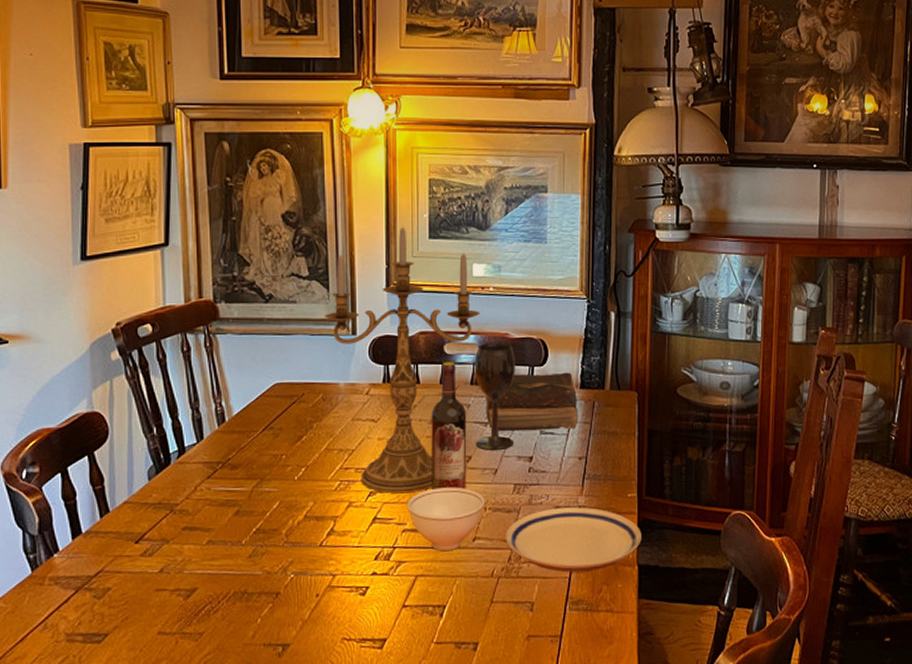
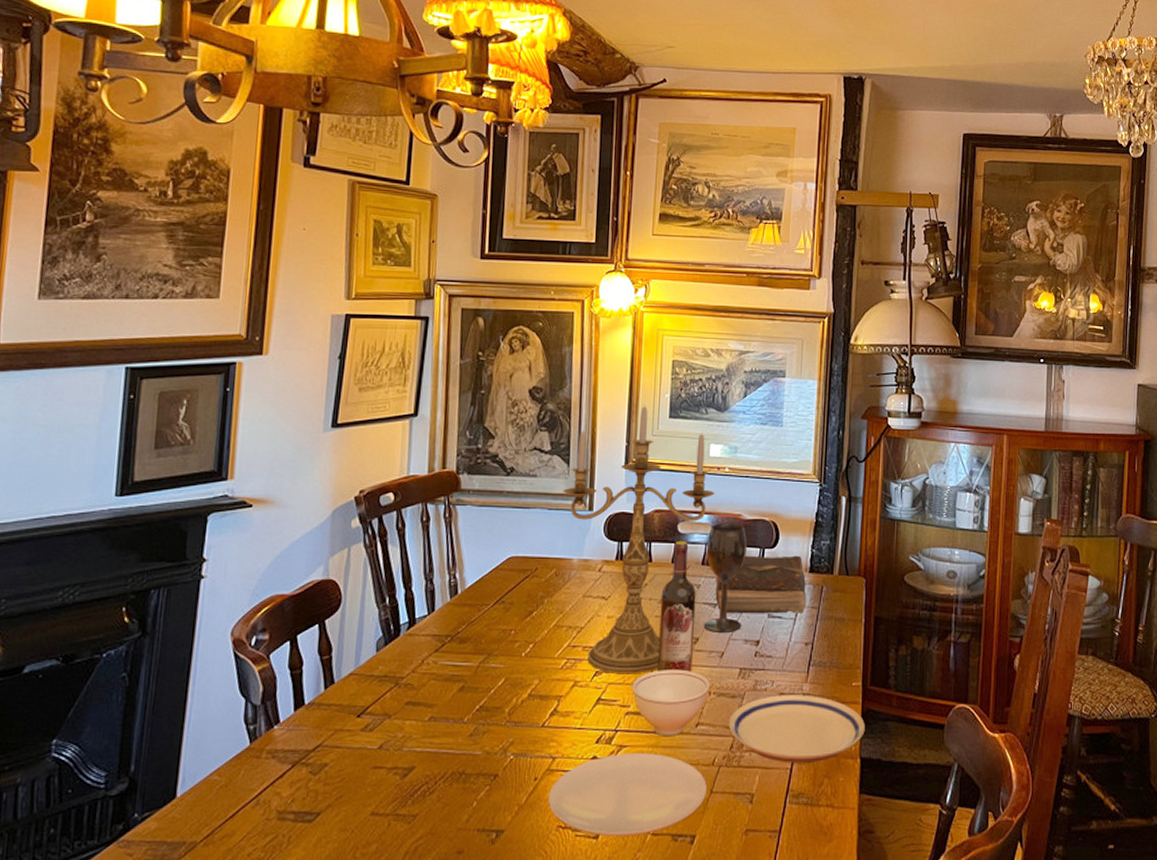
plate: none [332,567,487,647] -> present [548,752,707,837]

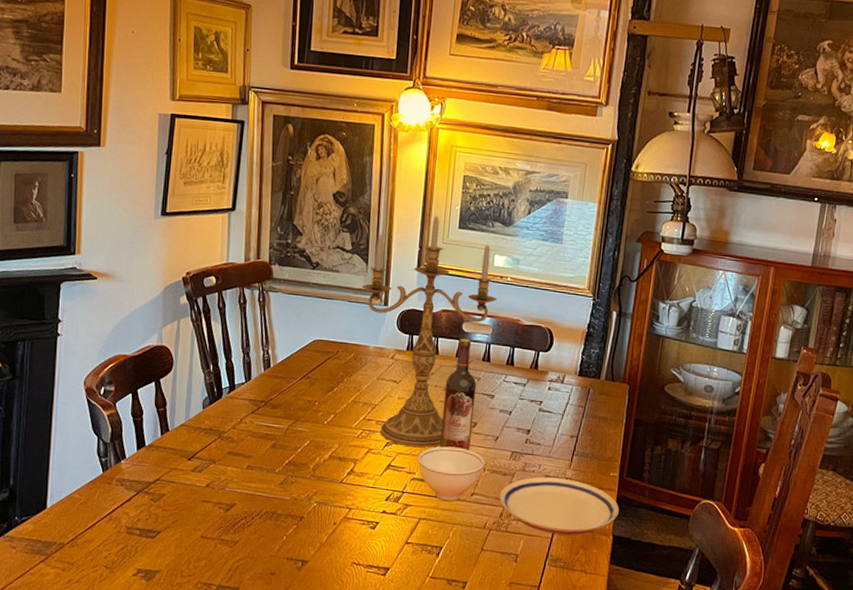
plate: present [548,752,707,837] -> none [345,511,478,577]
wine glass: present [703,523,748,632] -> none [481,326,524,421]
book: present [715,555,807,614] -> none [493,356,575,411]

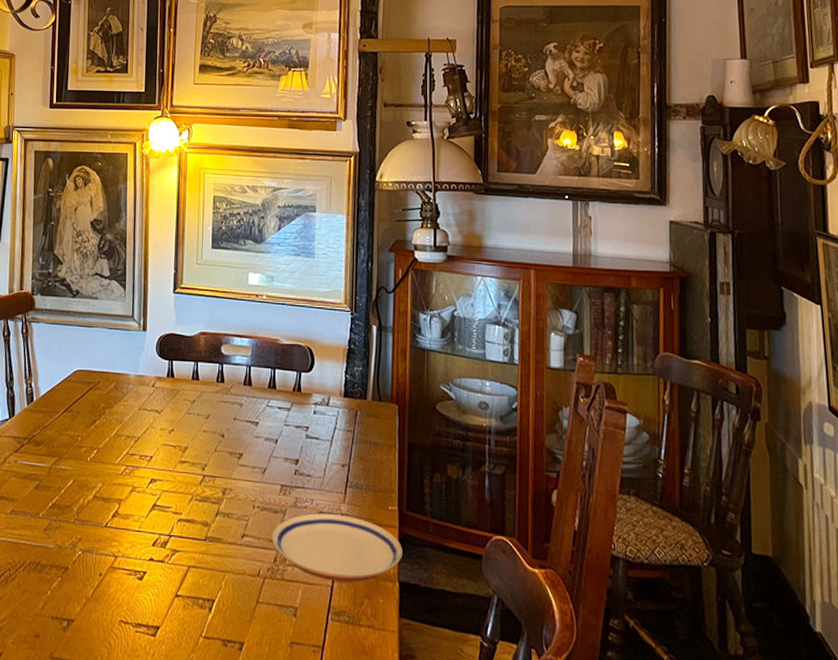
candelabra: present [361,215,497,448] -> none [120,236,254,484]
bowl: present [417,446,485,502] -> none [183,481,254,546]
wine bottle: present [440,338,477,450] -> none [206,361,239,485]

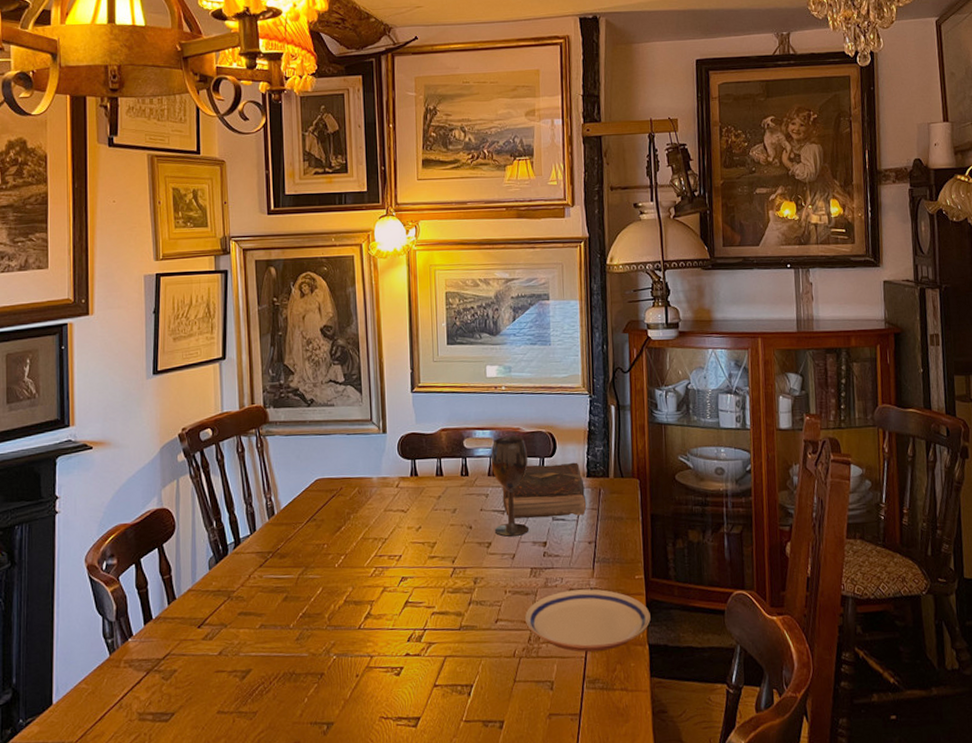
wine glass: none [246,346,285,450] -> present [491,436,530,537]
book: none [257,378,342,436] -> present [502,462,587,519]

